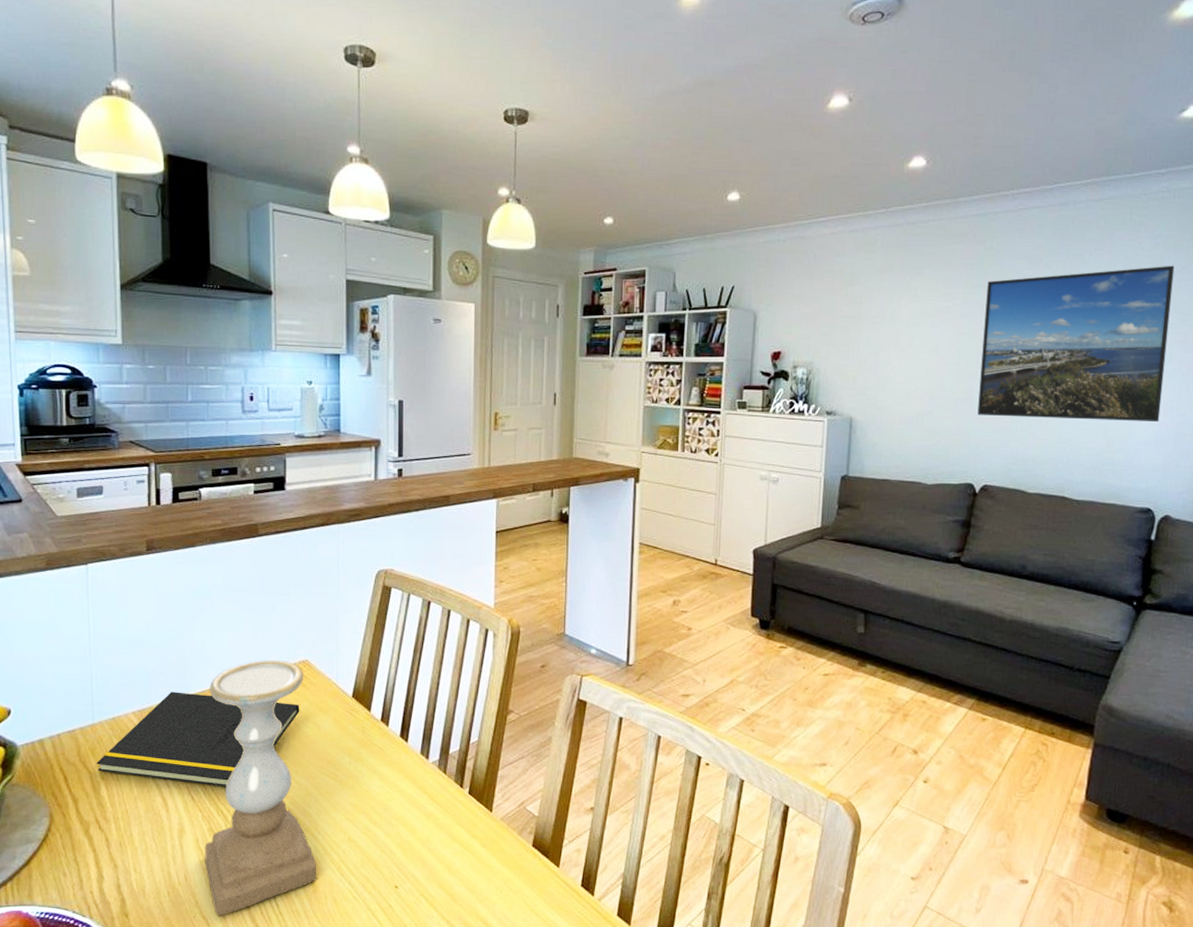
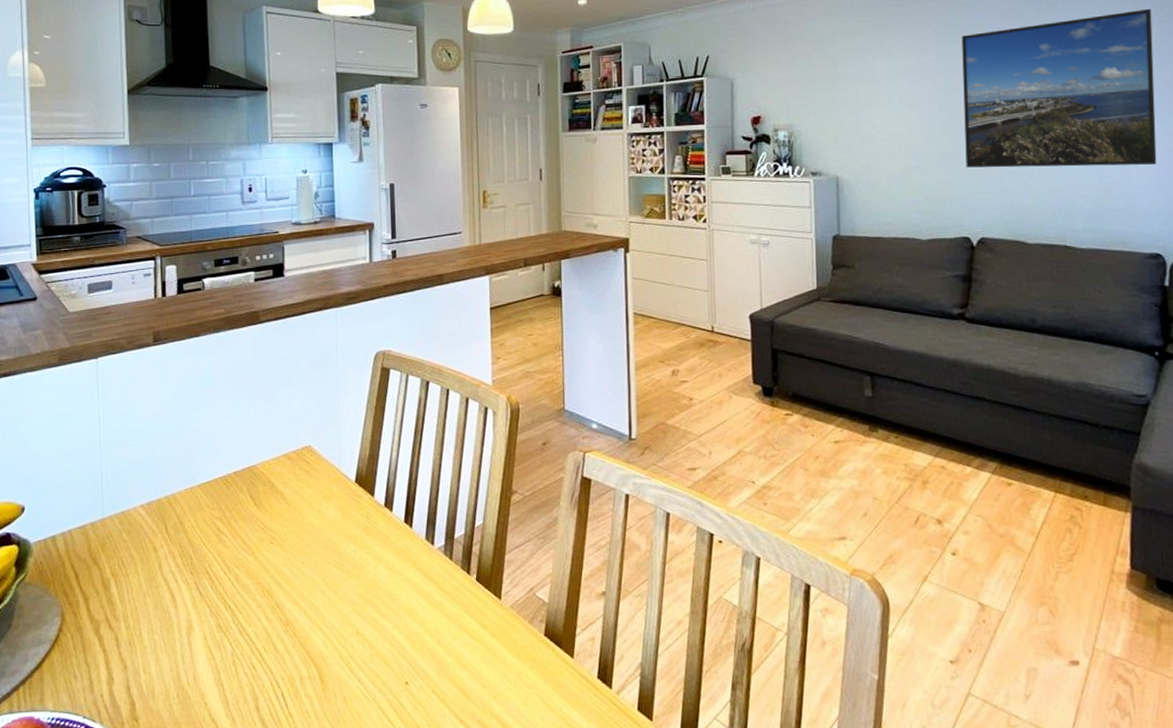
notepad: present [96,692,300,787] -> none [106,483,304,581]
candle holder: present [204,660,317,917] -> none [213,447,326,719]

